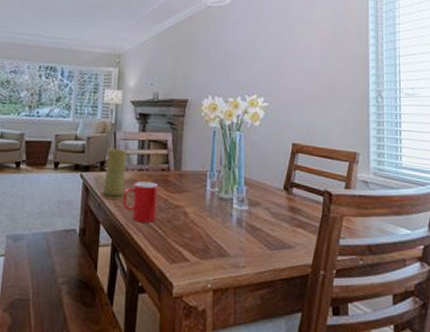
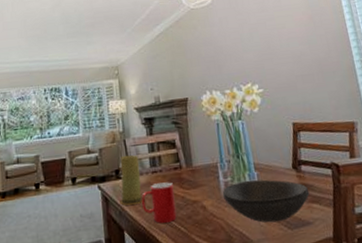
bowl: none [206,193,296,241] -> present [222,179,310,223]

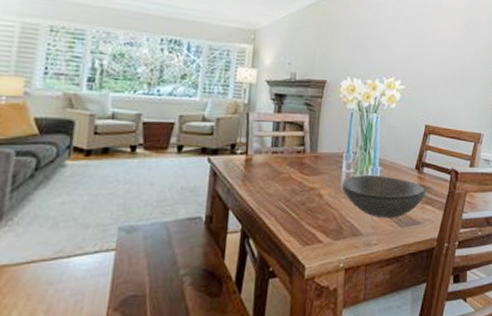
candle: present [119,155,143,206] -> none [229,129,261,183]
cup: present [141,182,177,224] -> none [255,165,293,208]

